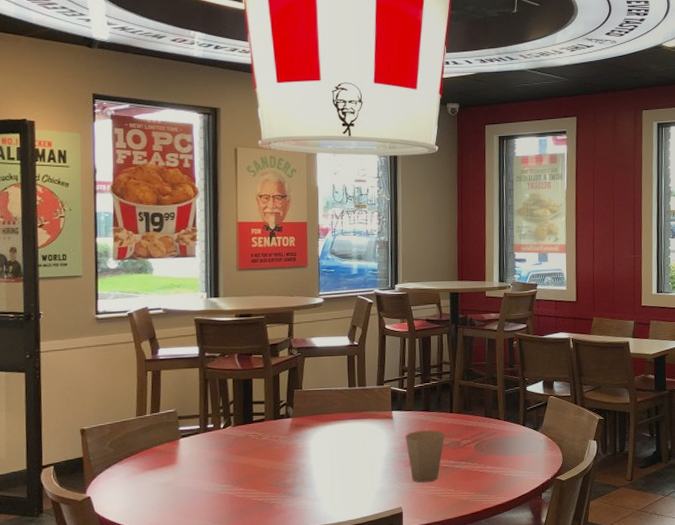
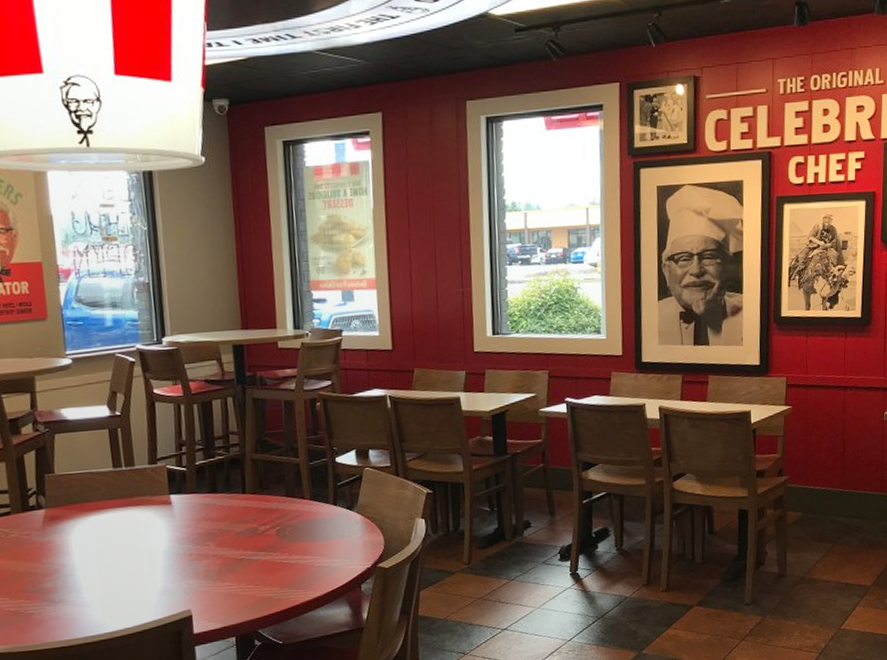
paper cup: present [406,430,445,483] -> none [189,515,238,580]

